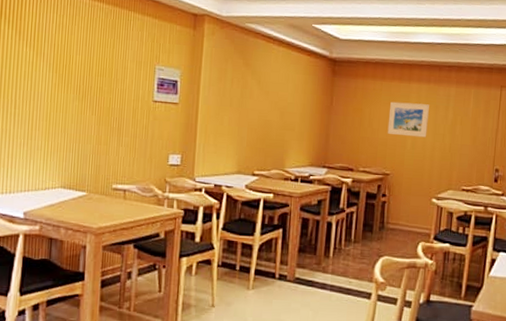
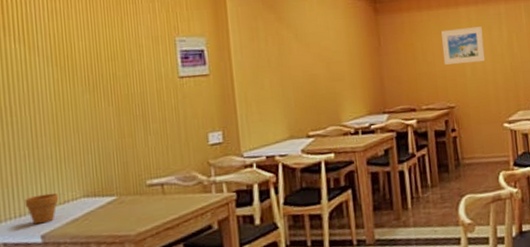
flower pot: none [15,178,42,203] -> present [25,193,59,225]

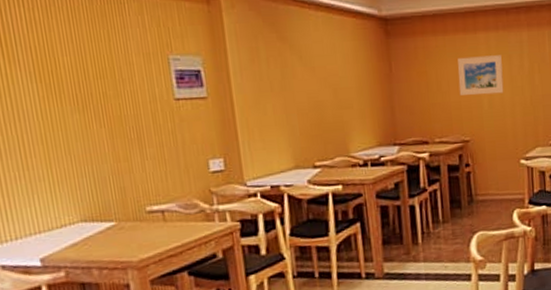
flower pot: present [25,193,59,225] -> none [19,216,56,248]

